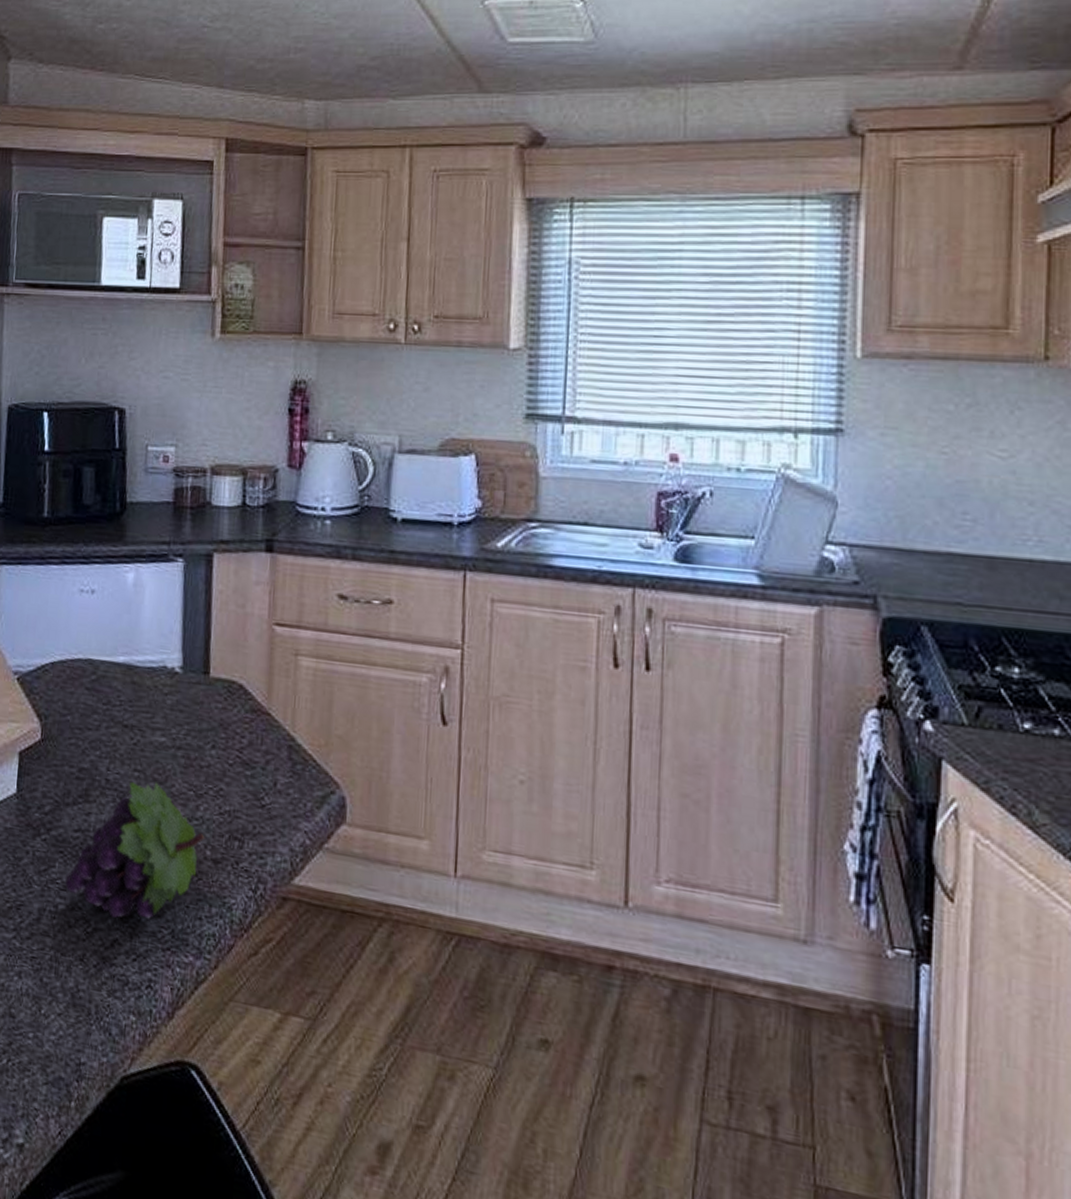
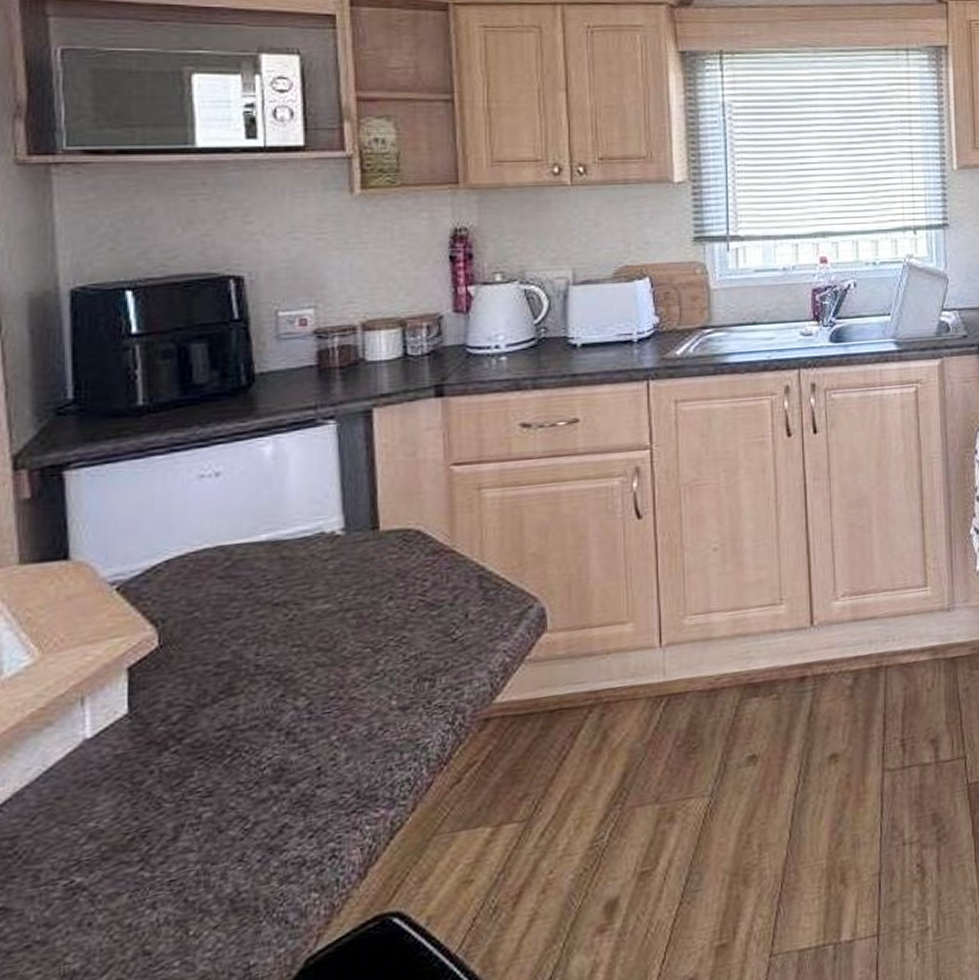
fruit: present [64,781,205,919] -> none [208,650,389,803]

